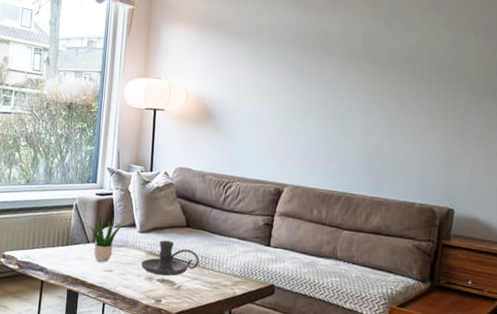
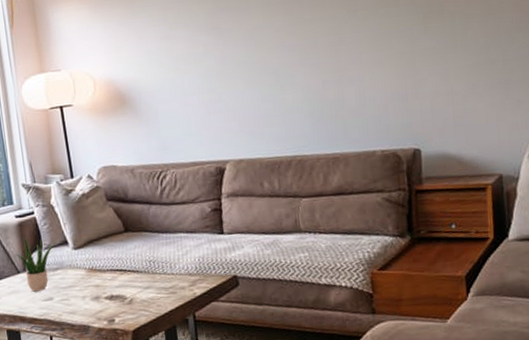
candle holder: present [140,240,200,276] -> none [82,251,148,293]

